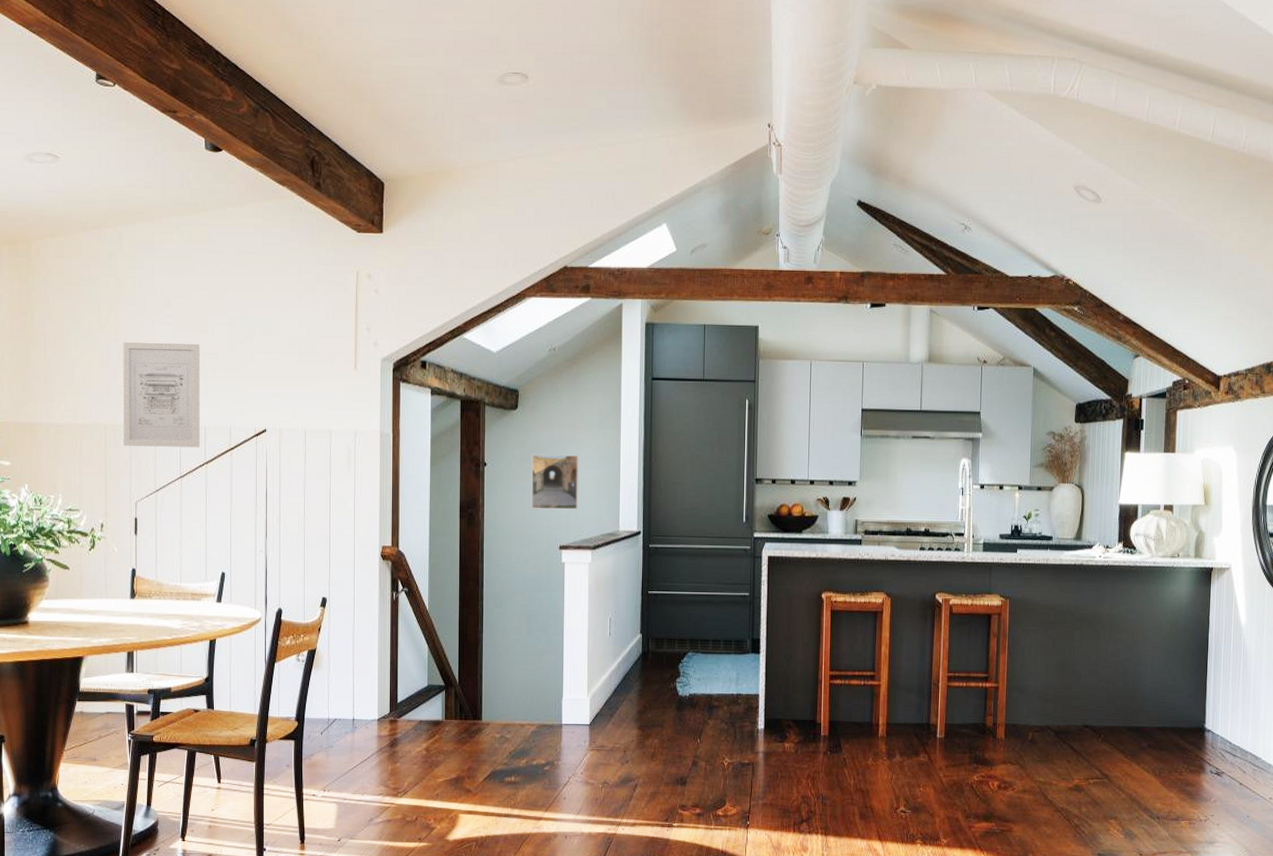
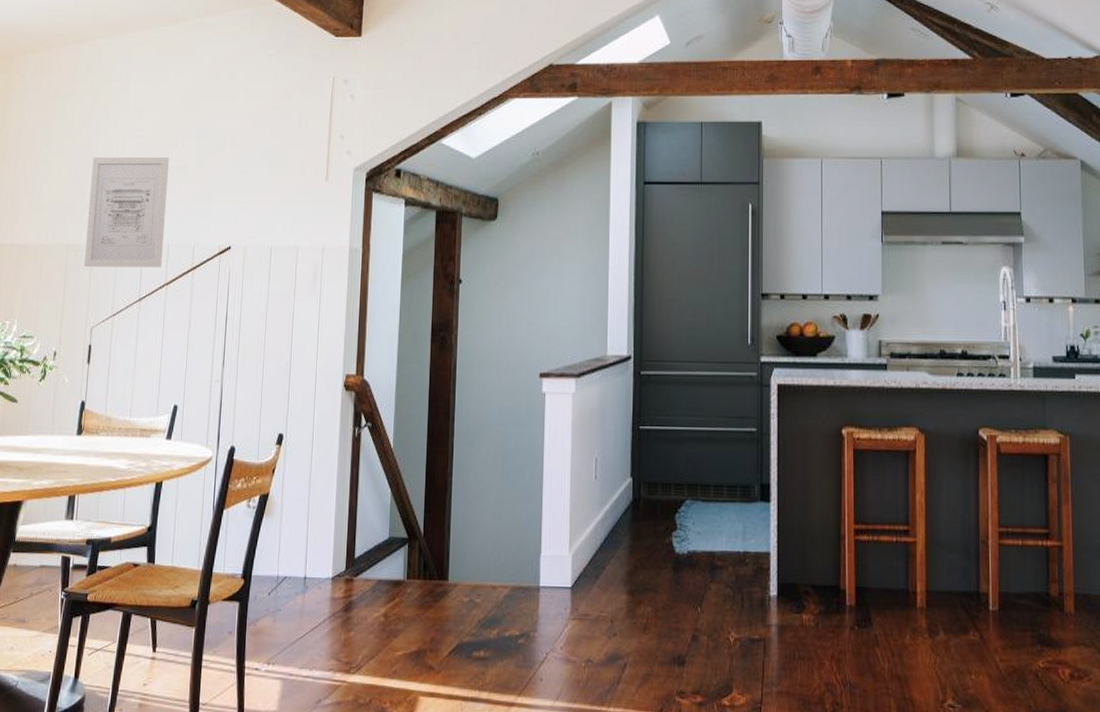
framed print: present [531,455,579,510] -> none [509,270,563,332]

